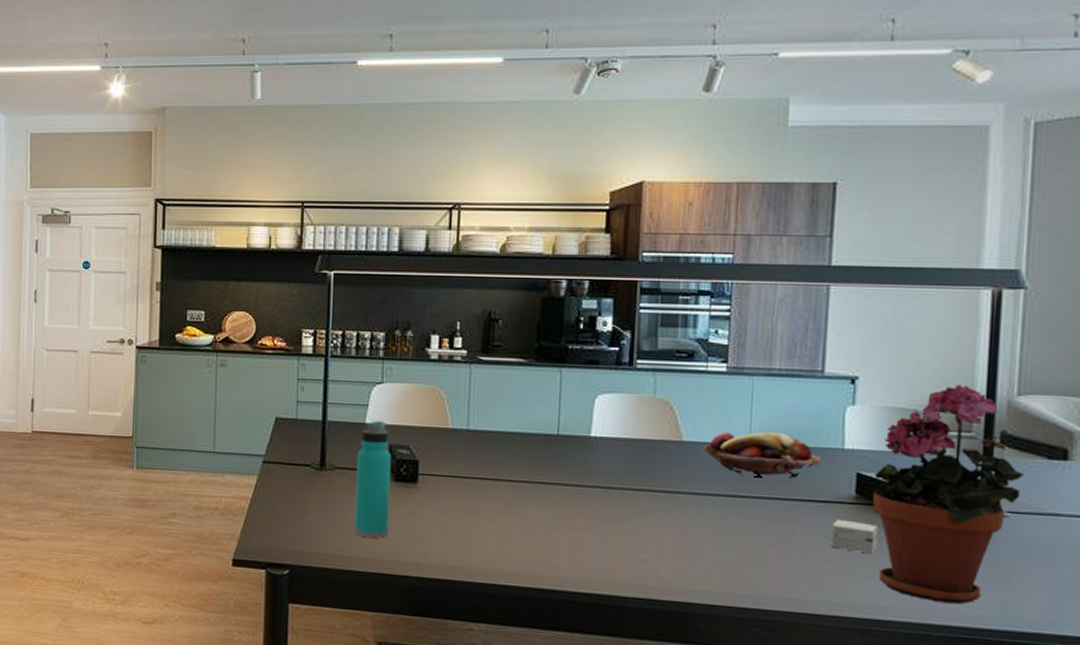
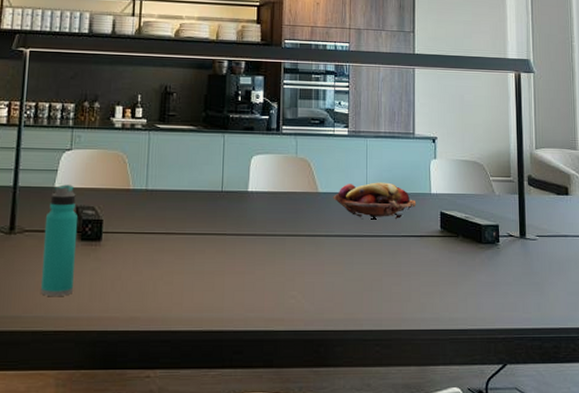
small box: present [830,519,879,555] -> none [426,250,458,276]
potted plant: present [872,385,1024,605] -> none [451,142,544,311]

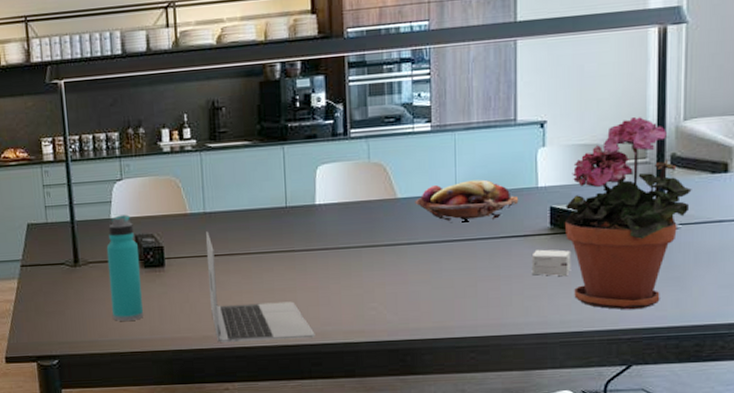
laptop: none [141,208,239,325] -> present [205,231,315,343]
small box: none [426,250,458,276] -> present [531,249,571,277]
potted plant: none [451,142,544,311] -> present [564,117,692,310]

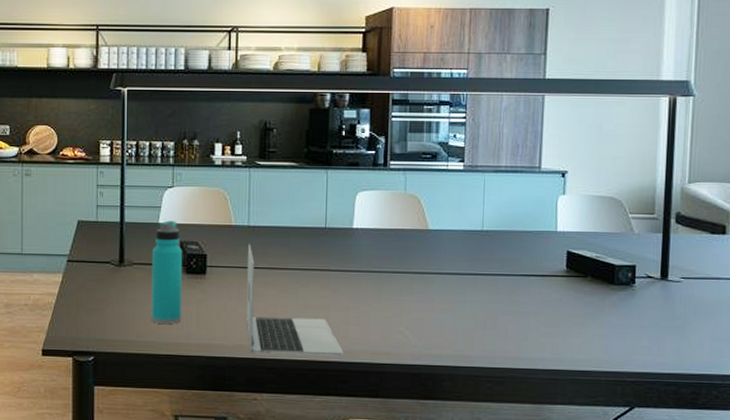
fruit basket: present [415,179,519,221] -> none [445,219,539,257]
small box: present [531,249,571,277] -> none [547,290,584,318]
potted plant: present [564,117,692,310] -> none [579,176,694,355]

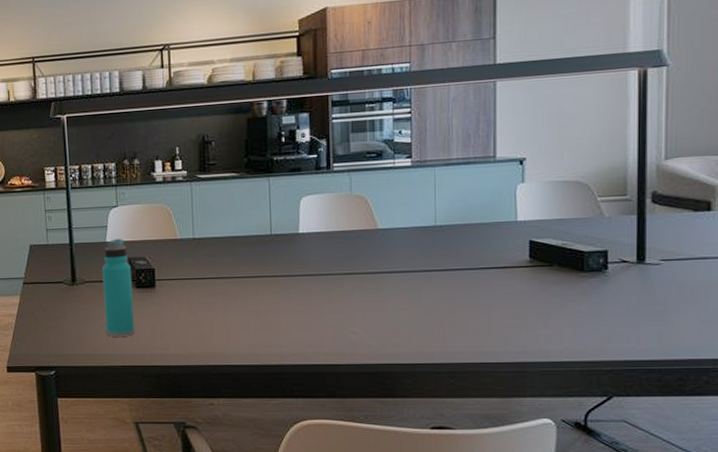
laptop: present [246,244,344,356] -> none [194,256,297,360]

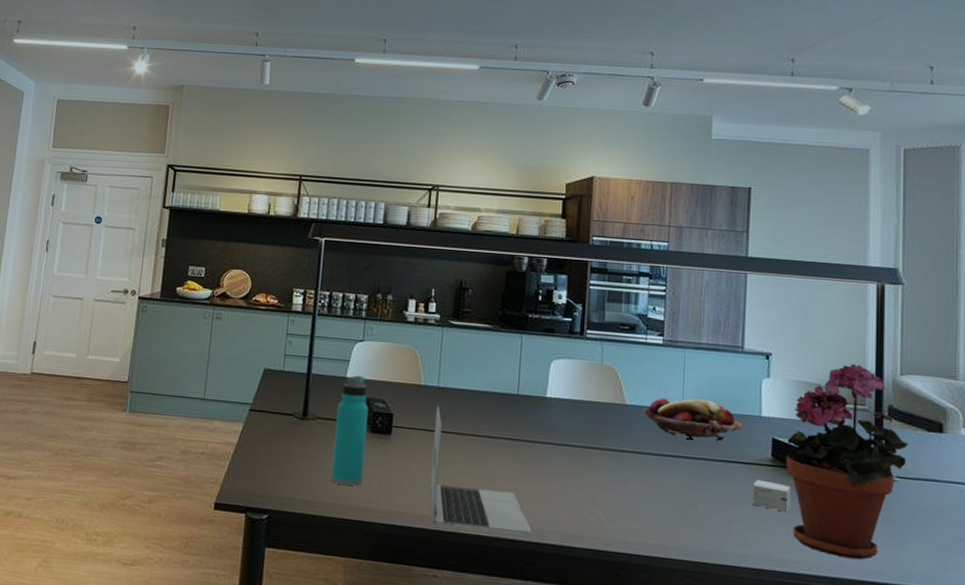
laptop: none [194,256,297,360] -> present [430,406,532,535]
fruit basket: none [395,213,498,251] -> present [642,398,743,441]
small box: none [510,281,551,308] -> present [751,479,792,512]
potted plant: none [543,156,674,343] -> present [785,364,909,560]

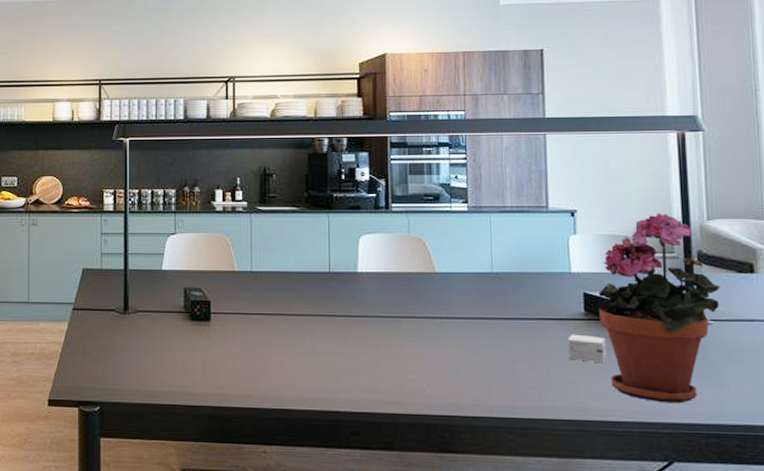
water bottle: present [330,375,368,486] -> none [156,267,187,373]
laptop: present [430,406,532,535] -> none [251,290,355,406]
fruit basket: present [642,398,743,441] -> none [453,261,553,300]

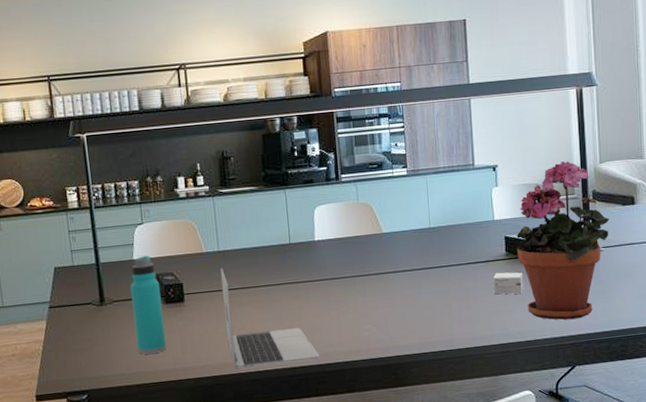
water bottle: none [156,267,187,373] -> present [130,255,167,354]
laptop: none [251,290,355,406] -> present [220,268,320,369]

